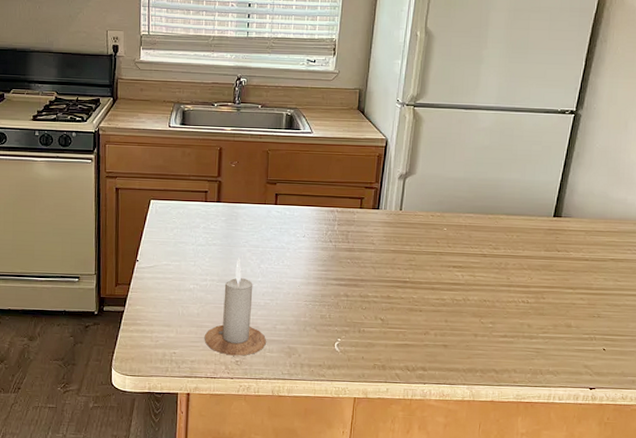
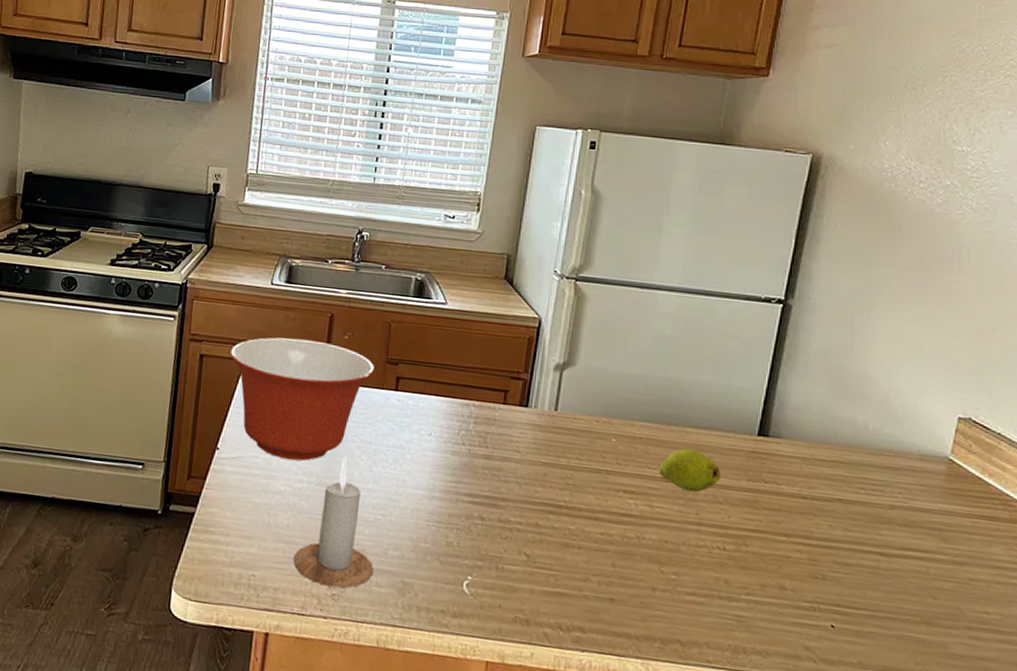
mixing bowl: none [141,169,257,265] -> present [230,337,374,461]
fruit: none [480,231,526,263] -> present [659,448,722,493]

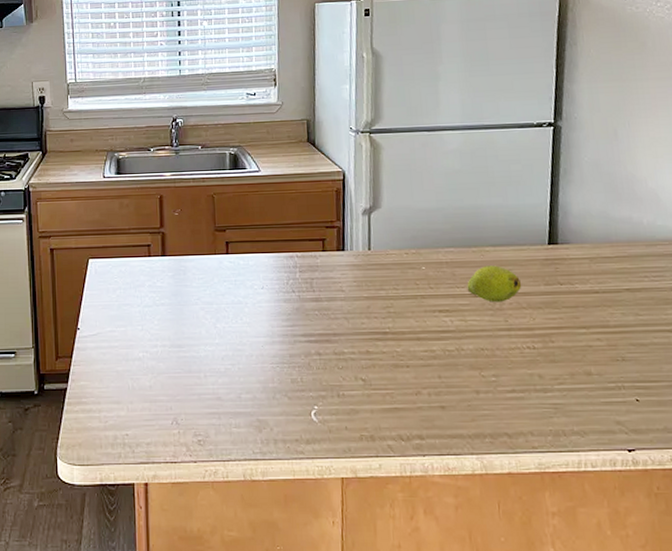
mixing bowl: present [230,337,374,461] -> none [77,221,205,329]
candle: present [294,455,374,589] -> none [160,318,232,434]

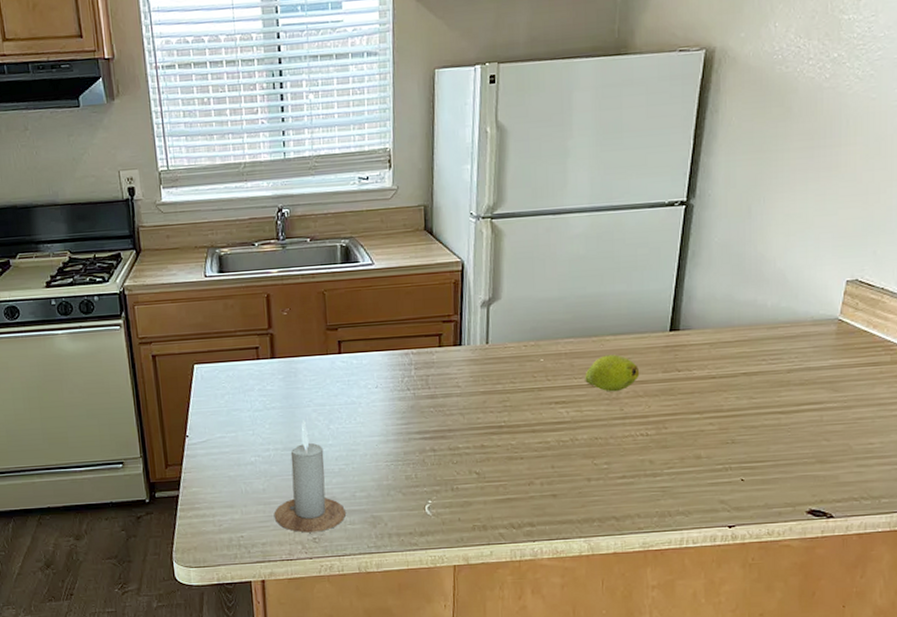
candle: none [160,318,232,434] -> present [275,420,347,533]

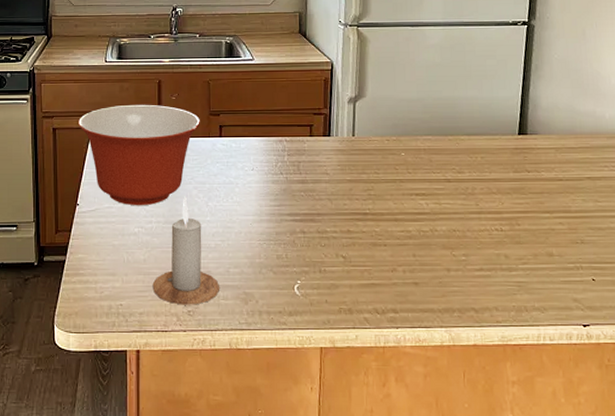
mixing bowl: none [180,322,316,434] -> present [79,104,200,206]
fruit: present [585,354,640,392] -> none [442,153,493,188]

